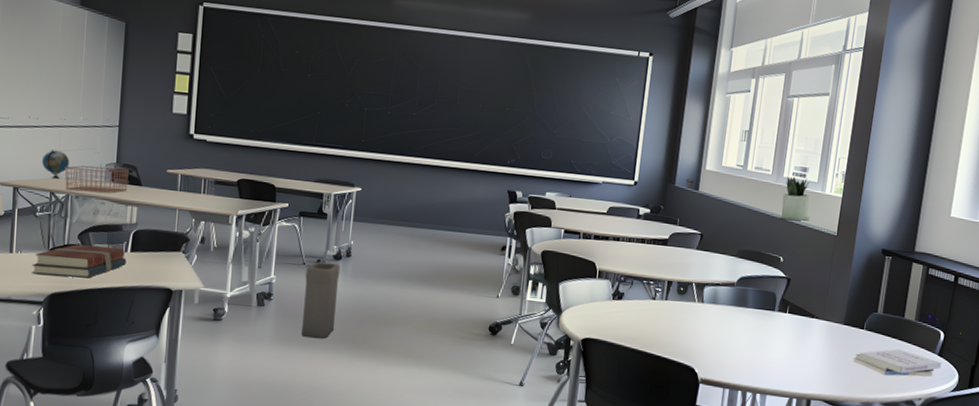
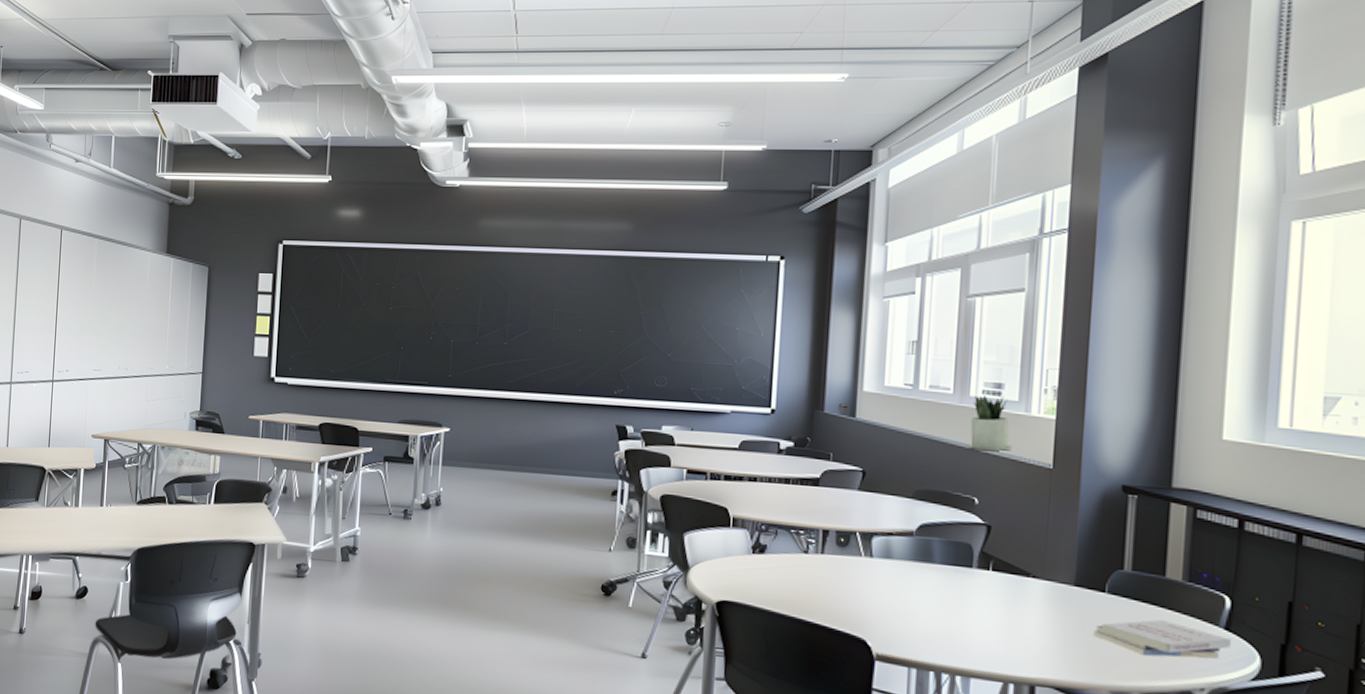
books: present [32,244,127,278] -> none [121,496,210,532]
globe: present [42,150,70,180] -> none [131,400,157,430]
basket: present [64,165,129,194] -> none [151,414,212,443]
trash bin: present [301,262,341,339] -> none [389,512,430,599]

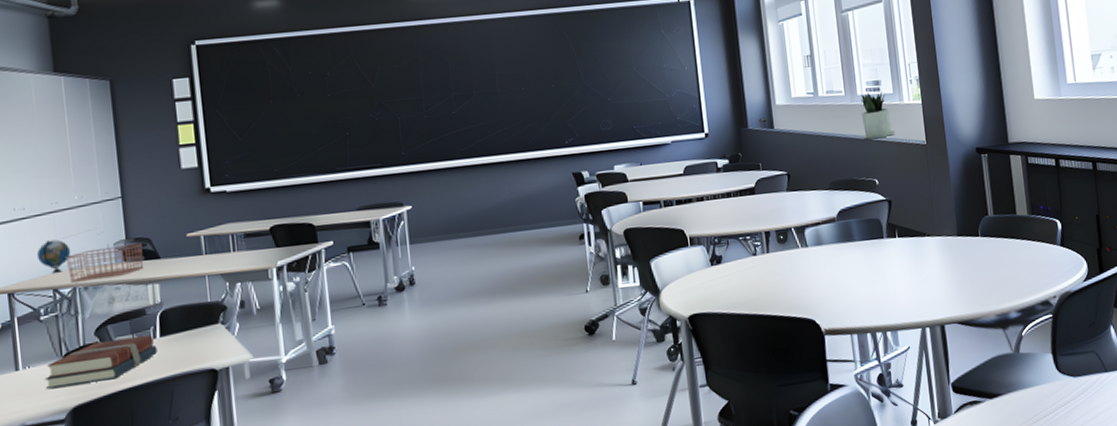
books: none [121,496,210,532] -> present [45,334,158,390]
globe: none [131,400,157,430] -> present [37,239,71,275]
basket: none [151,414,212,443] -> present [65,243,144,283]
books: present [1093,619,1232,659] -> none [977,248,1068,281]

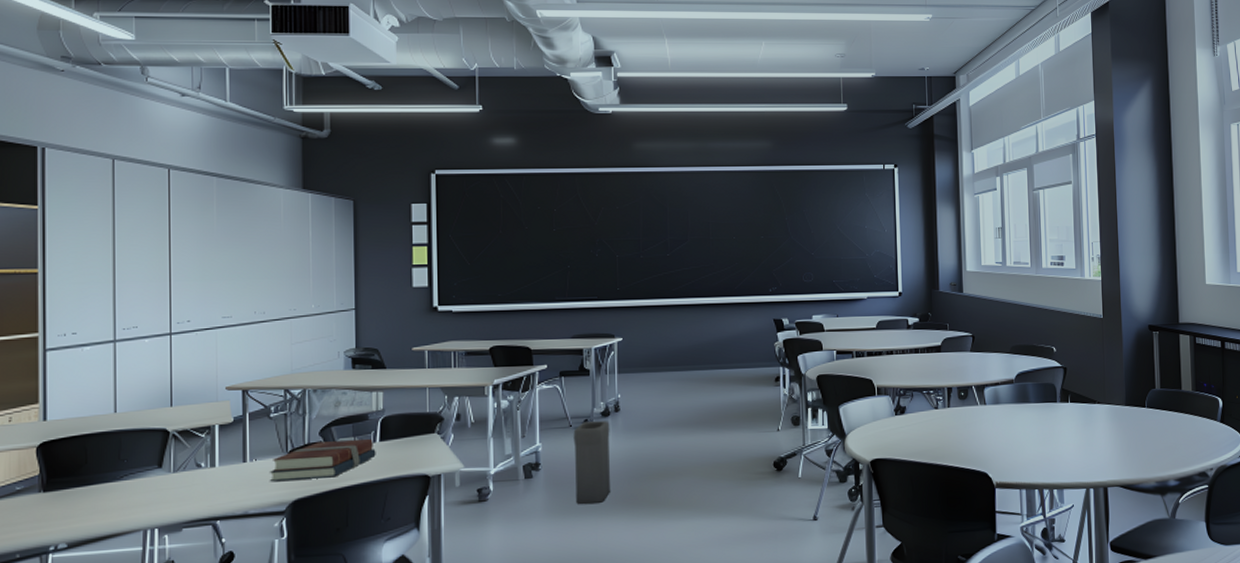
globe: present [37,239,71,275] -> none [273,343,304,376]
basket: present [65,243,144,283] -> none [298,353,370,385]
trash bin: none [367,296,412,387] -> present [573,421,610,505]
planter: present [860,90,895,140] -> none [1044,265,1074,310]

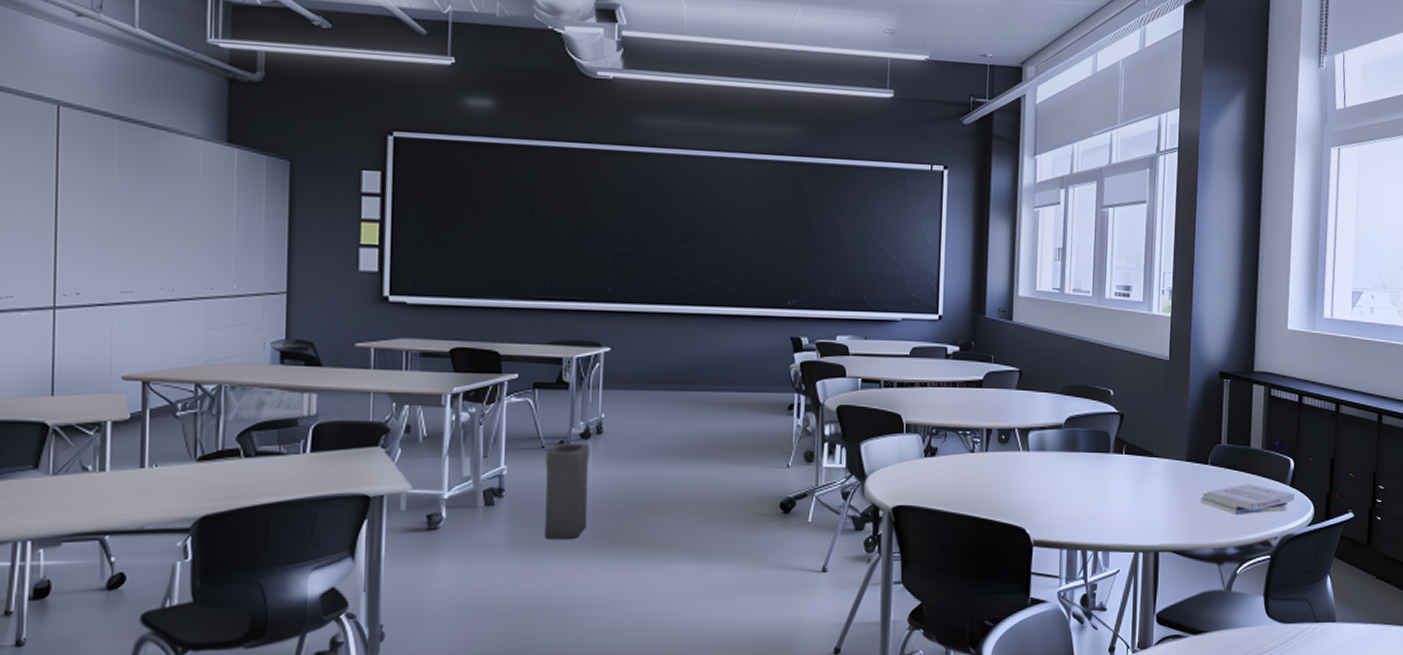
books: present [270,438,376,482] -> none [173,448,306,493]
books: none [1141,421,1226,451] -> present [1200,483,1295,516]

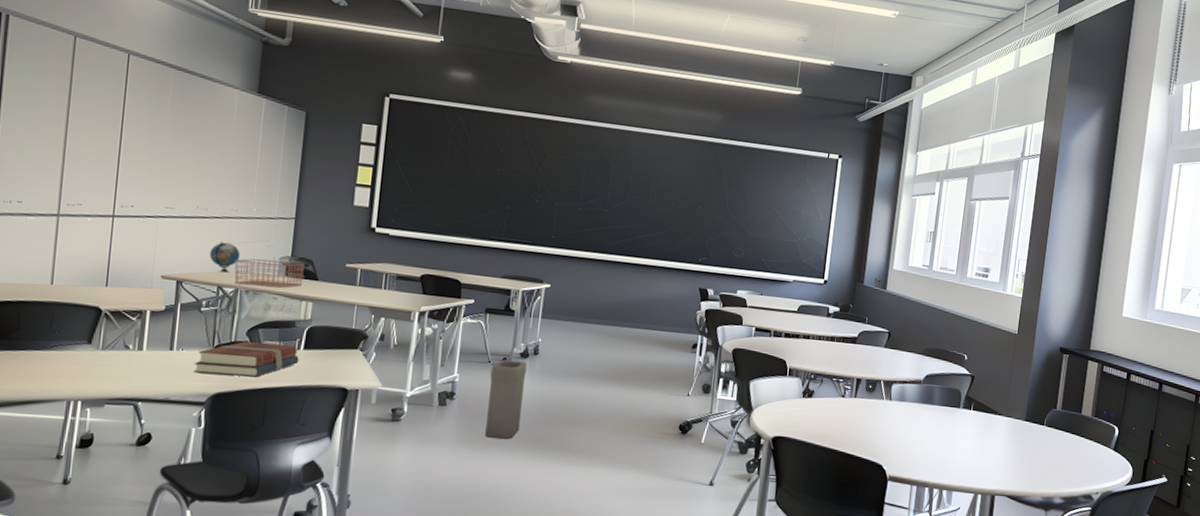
books: none [173,448,306,493] -> present [194,341,299,377]
globe: none [182,329,221,367] -> present [210,242,241,274]
basket: none [214,345,303,380] -> present [234,258,305,288]
books: present [1200,483,1295,516] -> none [1034,444,1117,471]

